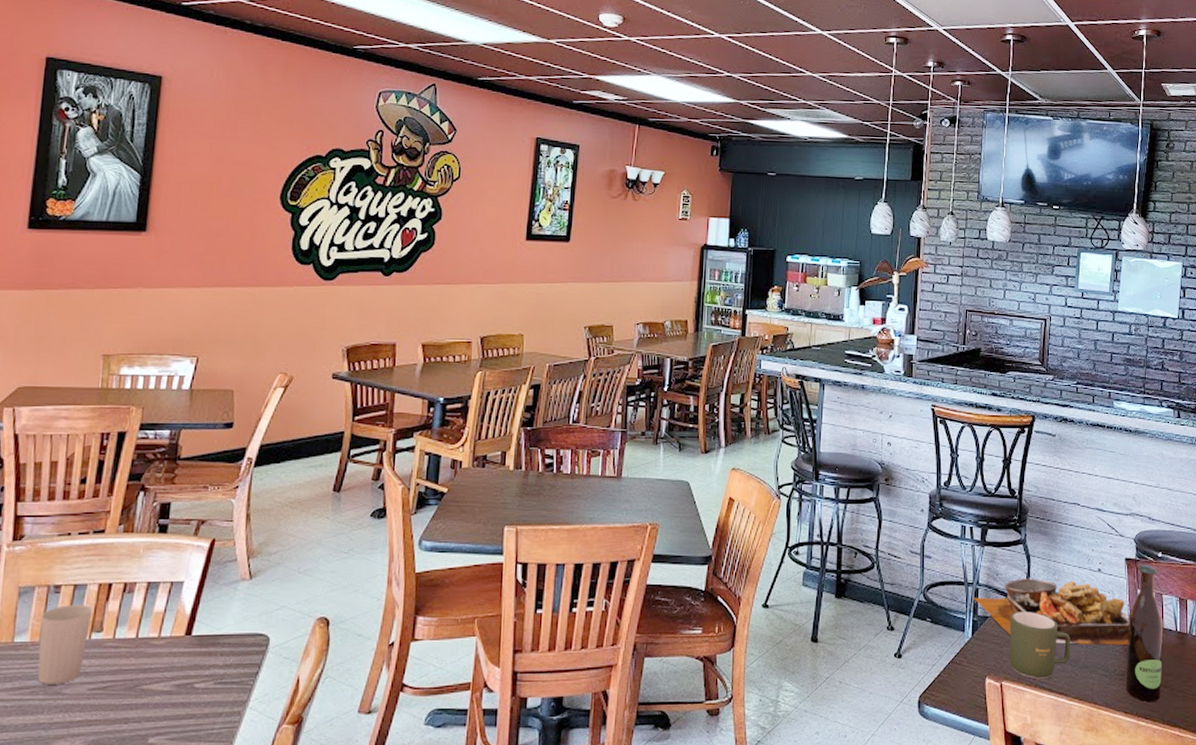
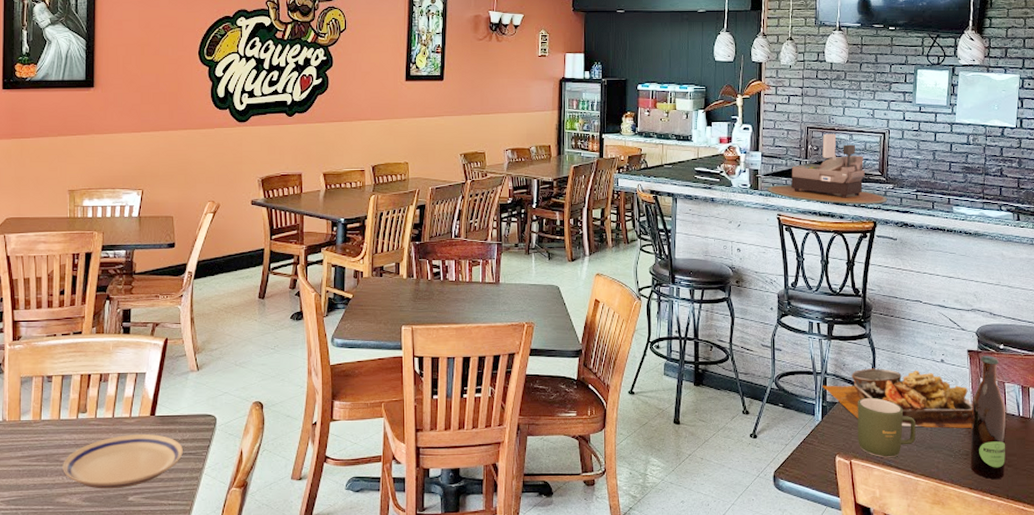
cup: present [37,605,93,685] -> none [39,391,78,454]
plate: none [64,658,224,729] -> present [63,433,183,489]
cash register: none [922,317,1046,397] -> present [768,133,887,205]

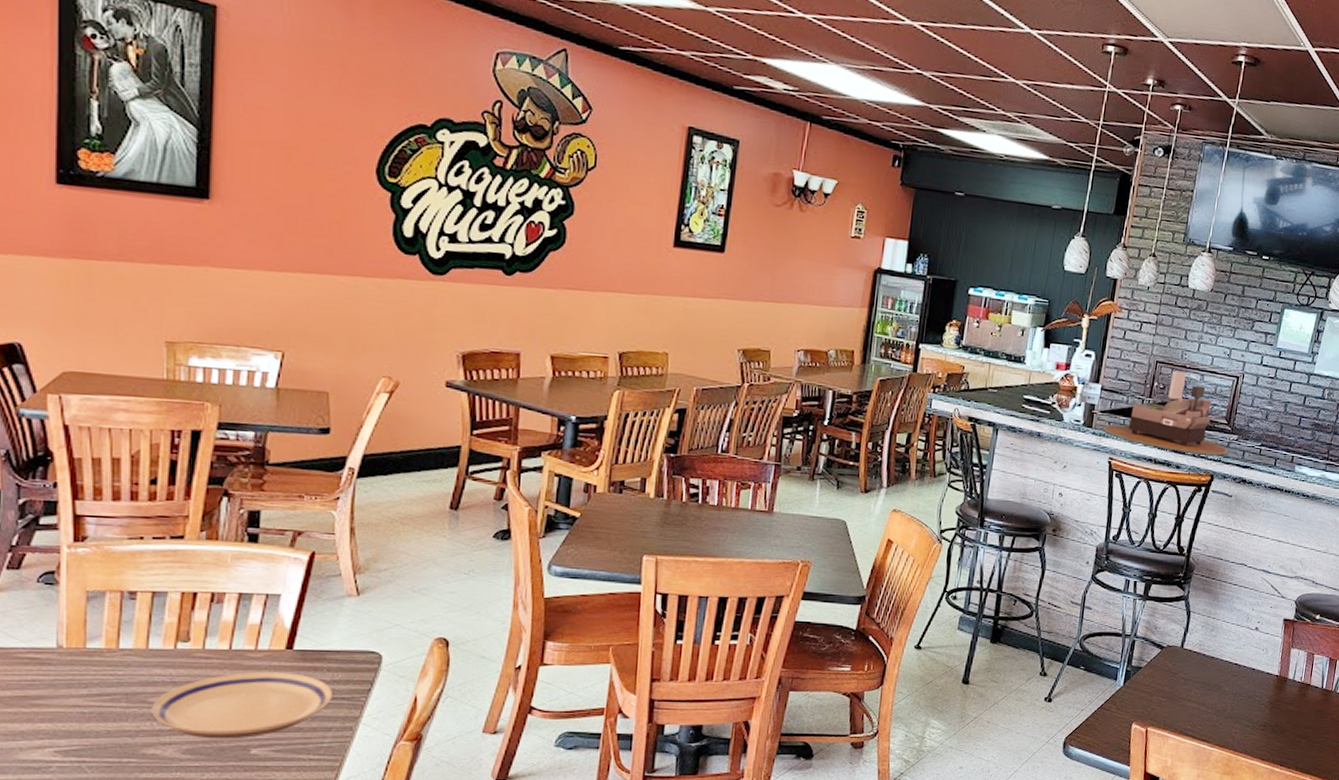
food tray: present [822,368,973,428] -> none [1129,633,1279,699]
mug: present [857,397,916,458] -> none [1157,663,1220,727]
bottle: present [970,356,1006,480] -> none [1265,626,1313,751]

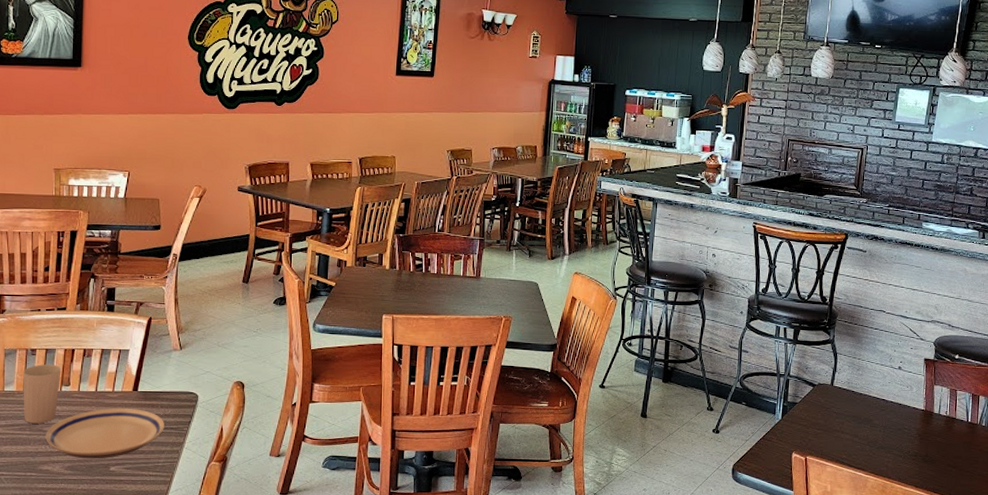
cup: none [116,612,177,693] -> present [23,364,62,424]
cash register: present [1102,370,1229,456] -> none [746,146,860,217]

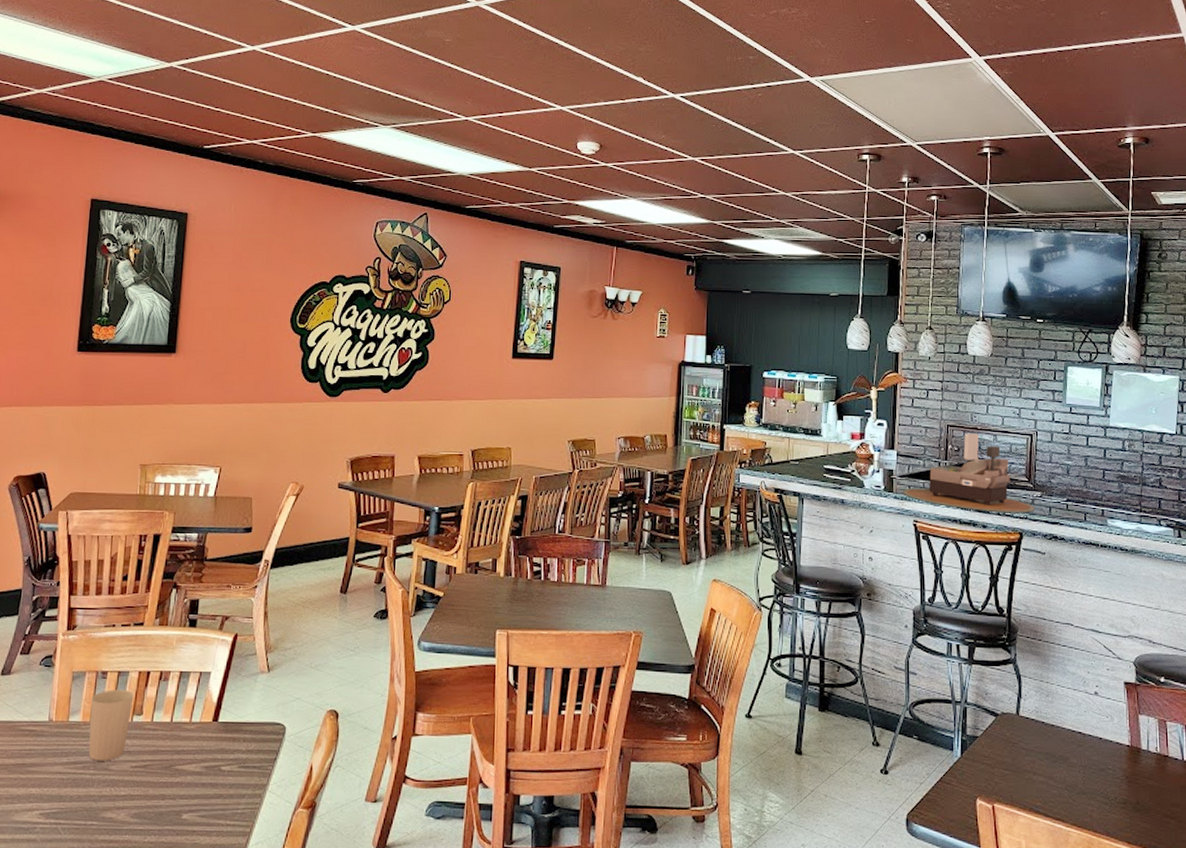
plate: present [46,407,164,459] -> none [111,741,247,805]
cash register: none [746,146,860,217] -> present [903,433,1034,514]

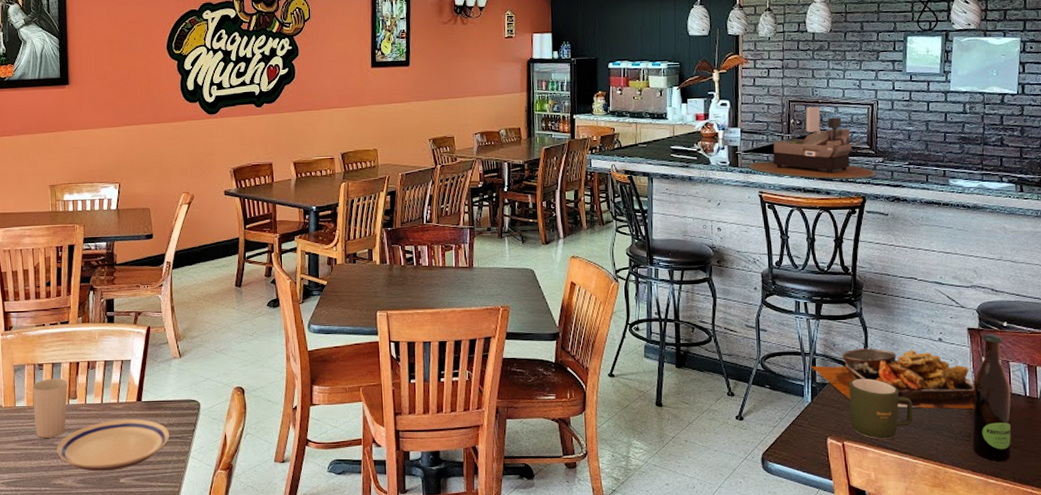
plate: none [111,741,247,805] -> present [57,418,169,472]
food tray: none [962,698,1131,772] -> present [811,348,975,409]
mug: none [1000,732,1067,804] -> present [848,378,913,440]
bottle: none [1128,689,1168,834] -> present [972,334,1012,462]

